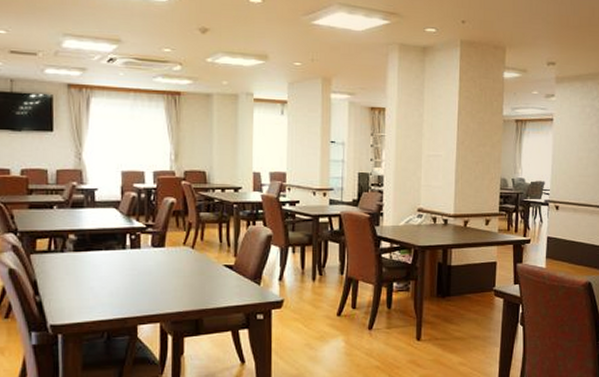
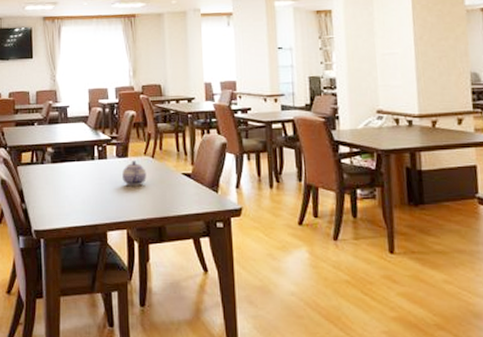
teapot: none [158,251,185,278] -> present [122,160,147,187]

